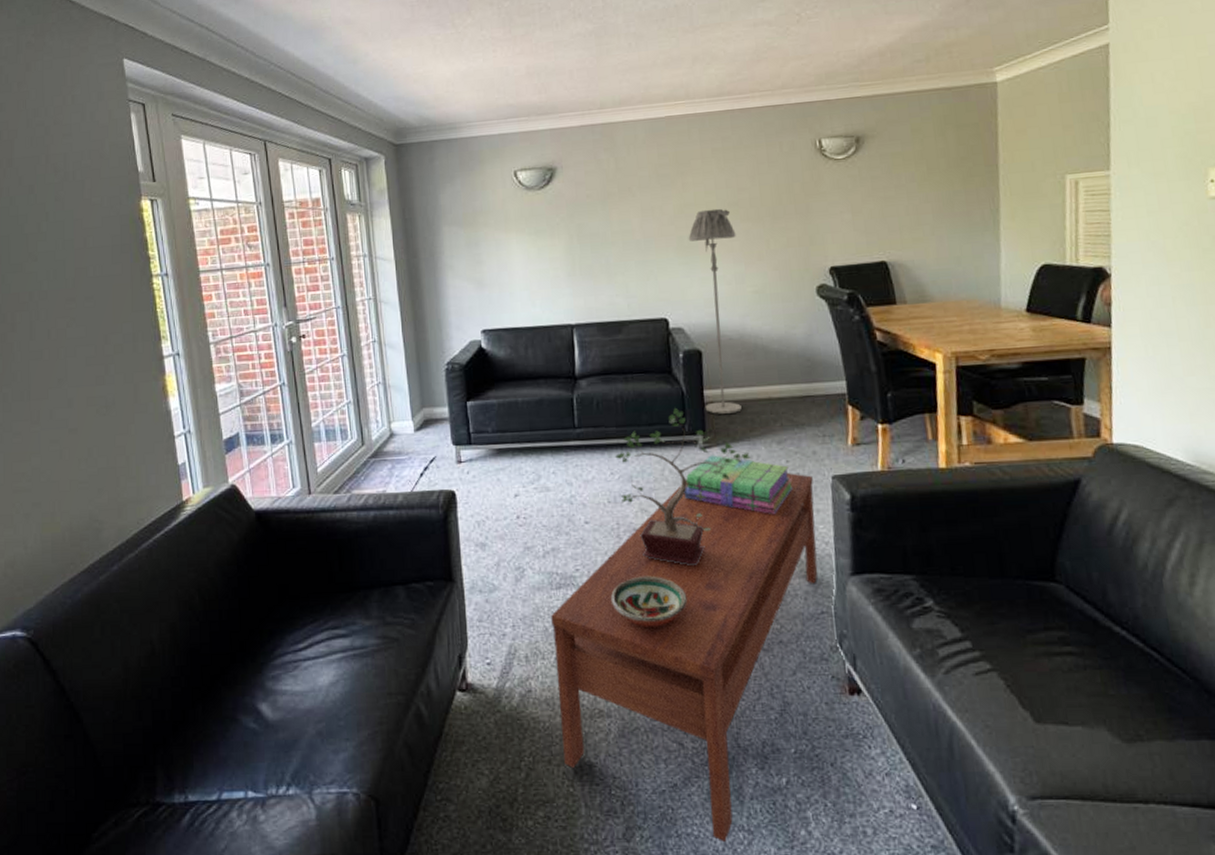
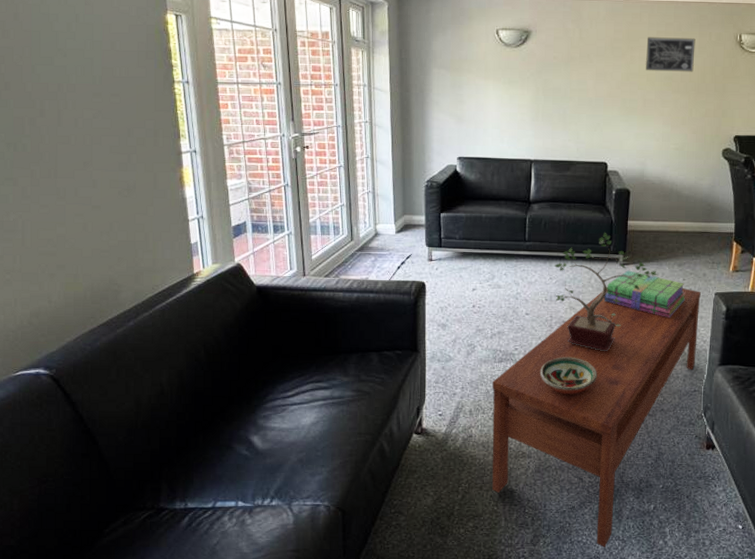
floor lamp: present [688,208,742,415] -> none [627,79,667,241]
wall art: none [700,151,765,199] -> present [645,37,696,72]

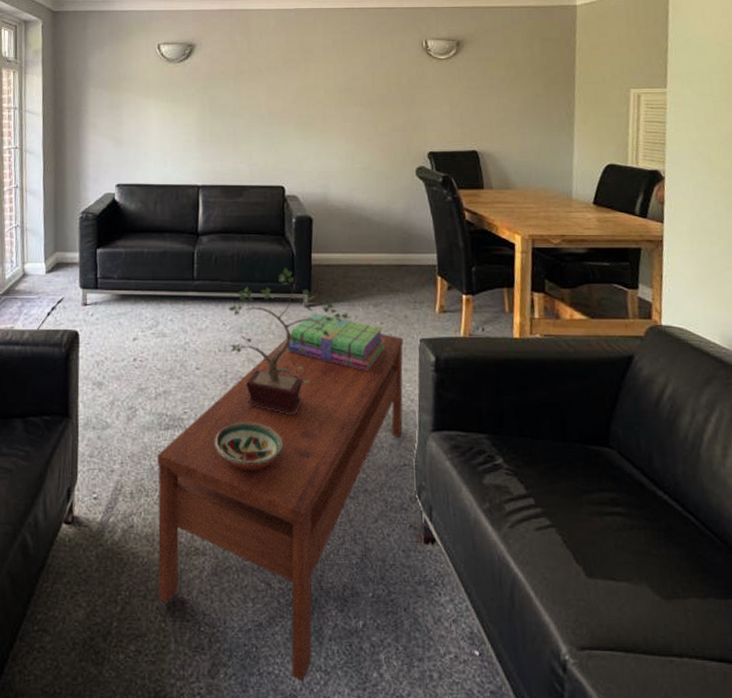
wall art: present [645,37,696,72] -> none [322,46,377,83]

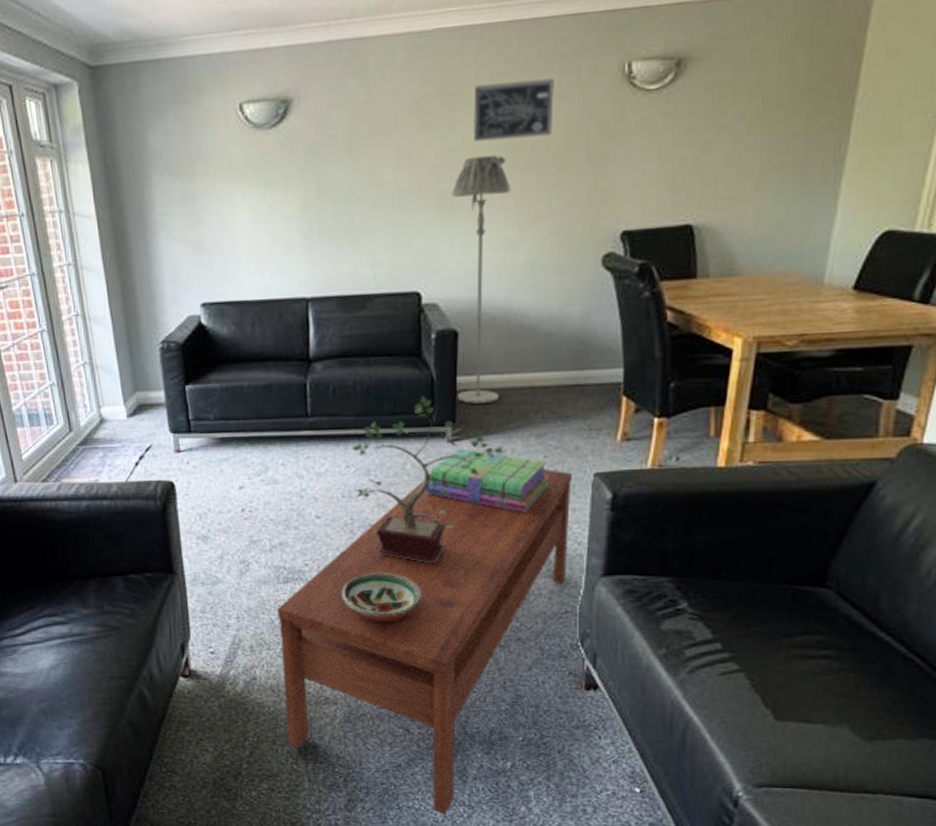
floor lamp: none [307,92,349,277] -> present [451,154,511,405]
wall art: none [322,46,377,83] -> present [472,78,554,142]

